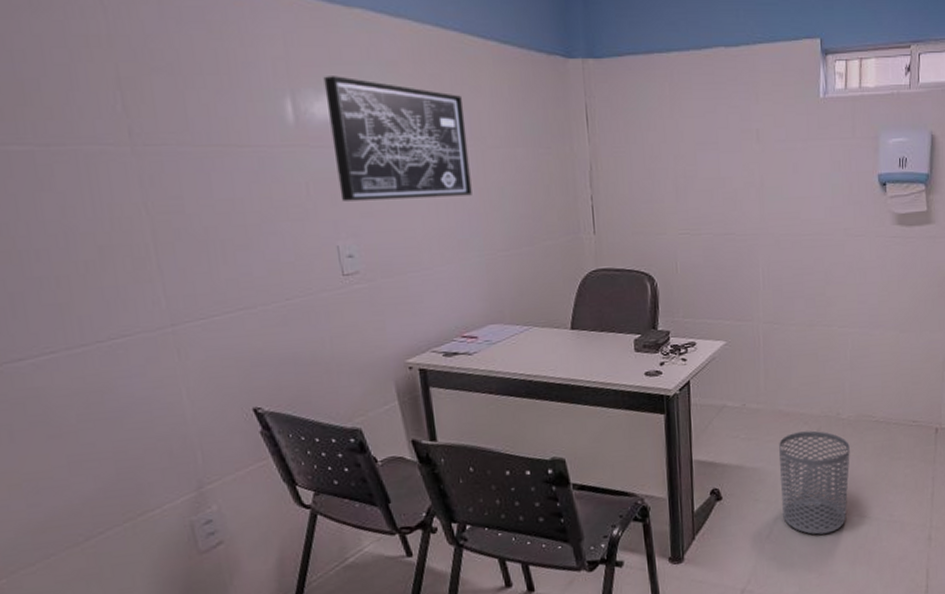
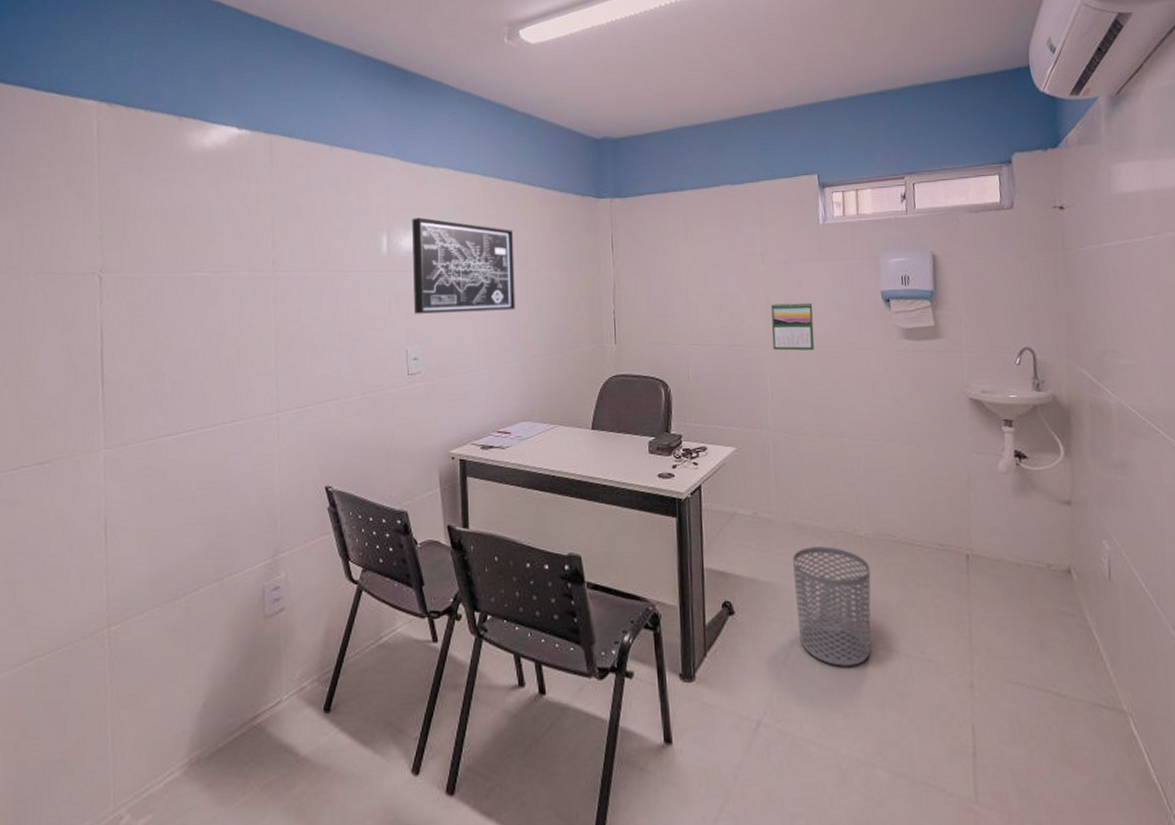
calendar: none [765,186,809,239] -> present [771,302,815,351]

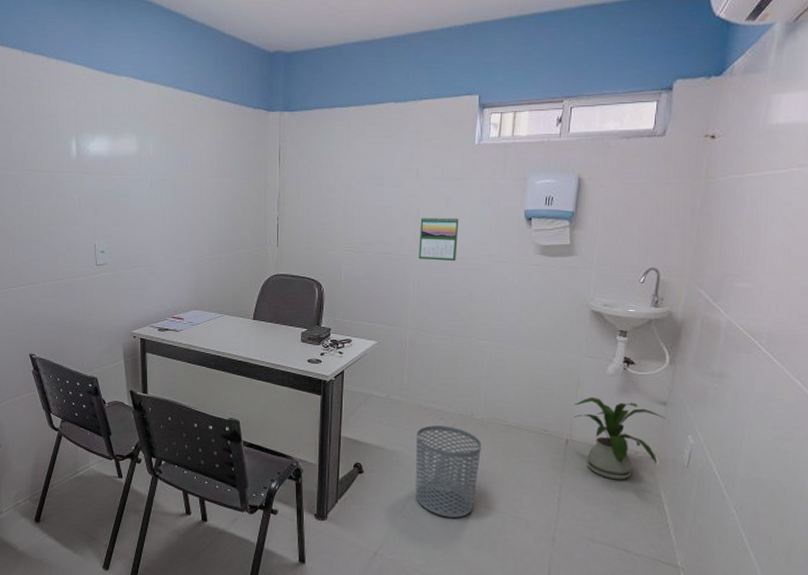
wall art: present [411,217,515,314] -> none [98,124,190,213]
house plant: none [968,500,1075,602] -> present [574,397,665,480]

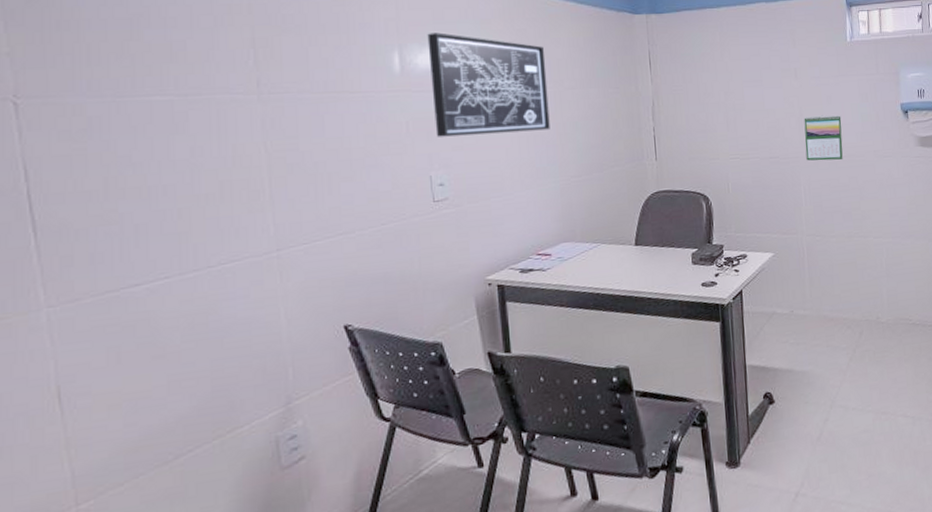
wall art: none [98,124,190,213] -> present [427,32,550,137]
waste bin: present [416,425,481,518] -> none [825,334,891,436]

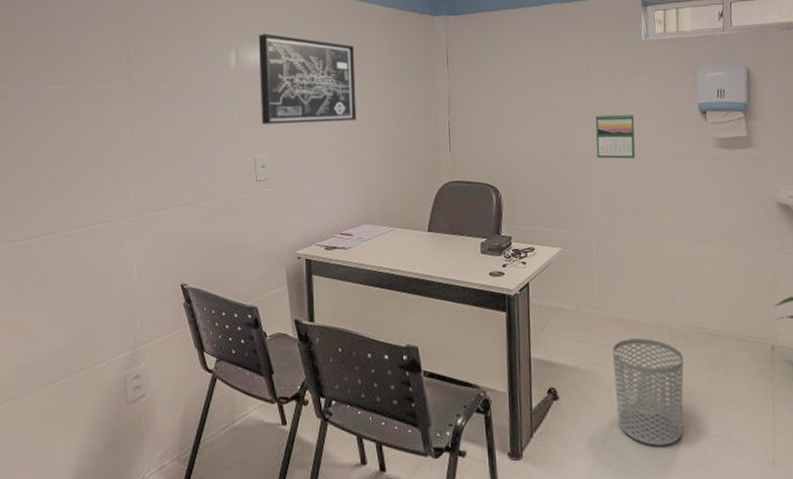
waste bin: none [825,334,891,436] -> present [613,338,684,446]

